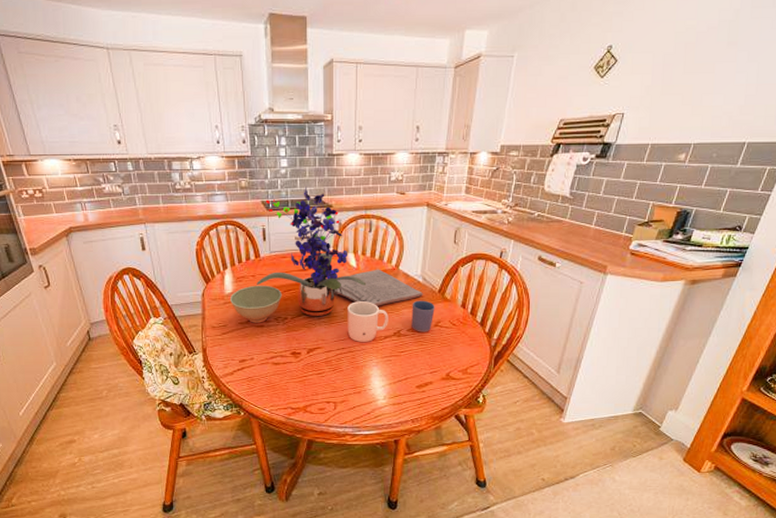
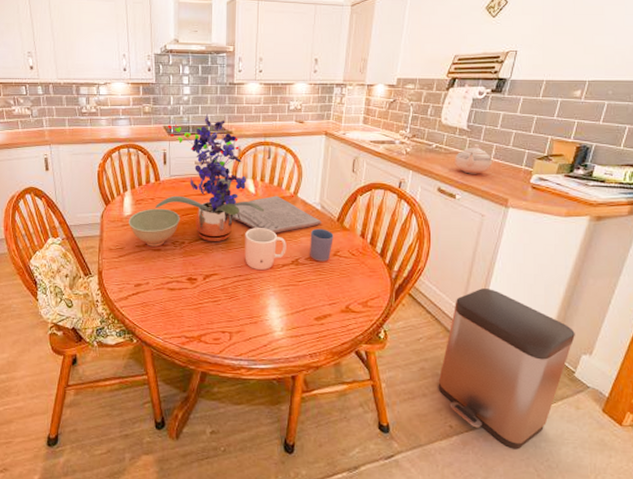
pedal bin: none [532,353,663,497] -> present [438,288,575,450]
teapot: none [556,211,594,242] -> present [455,143,493,174]

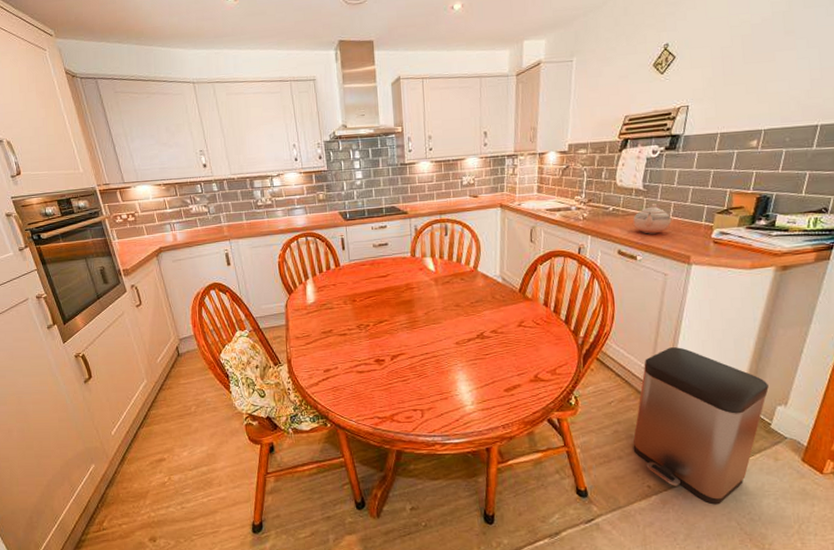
bowl: present [128,208,180,247] -> none [312,293,363,332]
flower arrangement: present [155,113,265,242] -> none [338,196,446,323]
newspaper: present [232,195,323,233] -> none [414,271,505,309]
mug: present [245,228,286,271] -> none [428,304,471,347]
mug: present [310,228,334,262] -> none [493,300,517,334]

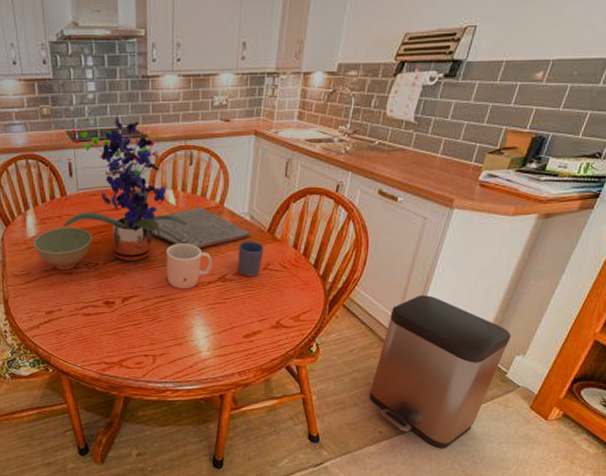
bowl: none [312,293,363,332] -> present [33,227,92,270]
flower arrangement: none [338,196,446,323] -> present [63,114,188,262]
newspaper: none [414,271,505,309] -> present [151,206,252,249]
mug: none [428,304,471,347] -> present [166,243,212,290]
mug: none [493,300,517,334] -> present [238,241,264,277]
teapot: present [633,203,672,234] -> none [398,138,440,173]

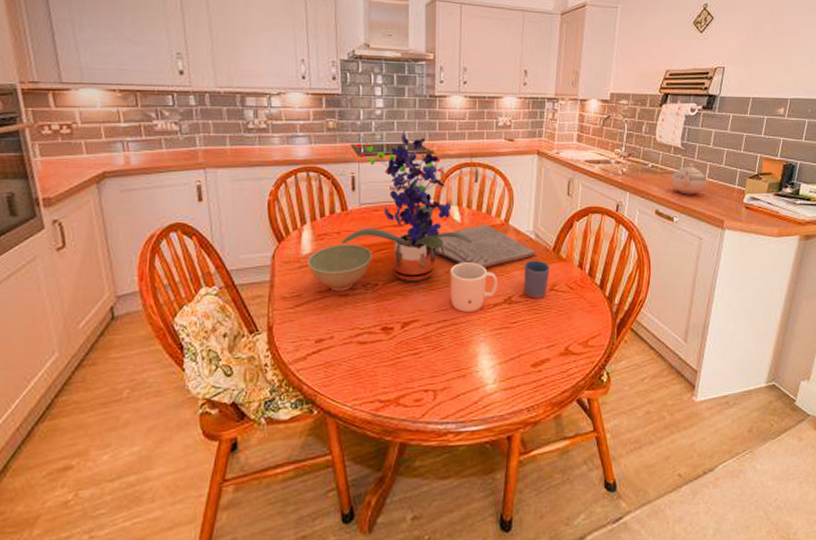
pedal bin: present [369,295,511,449] -> none [665,317,793,493]
teapot: none [398,138,440,173] -> present [671,162,708,195]

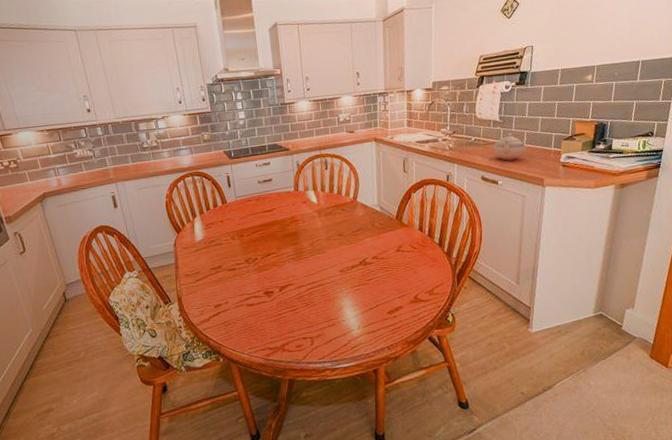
bowl: present [306,244,372,291] -> none [200,229,251,267]
flower arrangement: present [342,130,473,282] -> none [225,134,329,255]
newspaper: present [435,224,537,268] -> none [299,202,383,238]
mug: present [450,262,498,313] -> none [313,234,354,275]
mug: present [524,260,550,298] -> none [373,227,395,259]

